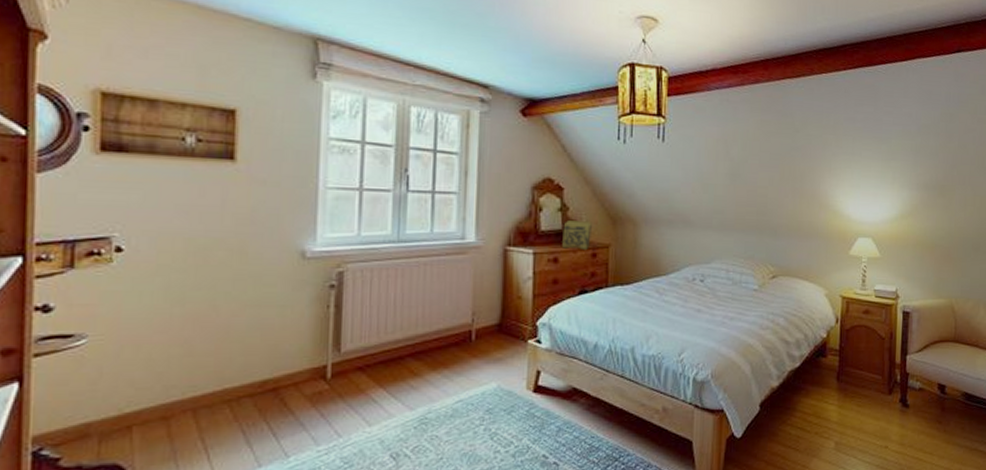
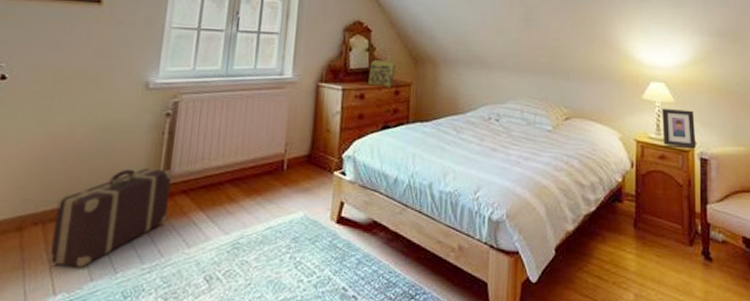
suitcase: none [204,345,343,454] -> present [48,168,172,267]
picture frame: none [867,264,900,302] -> present [662,109,696,148]

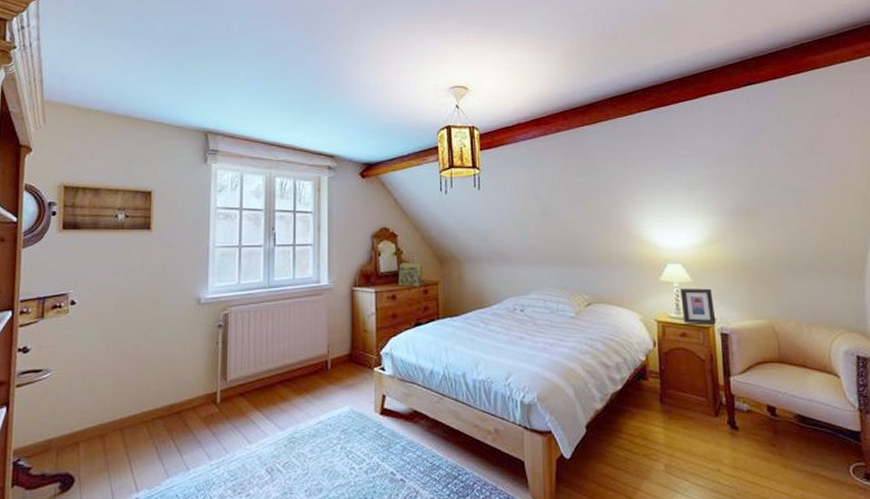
suitcase: present [48,168,172,267] -> none [128,375,229,466]

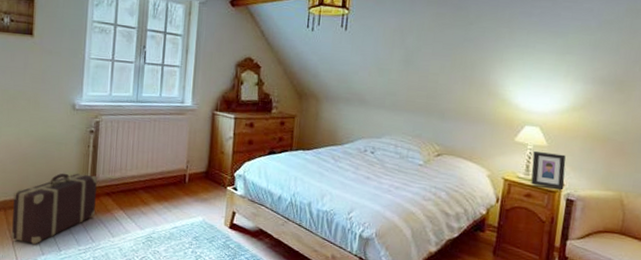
suitcase: none [128,375,229,466] -> present [10,173,97,244]
decorative box: present [398,262,423,288] -> none [257,93,282,119]

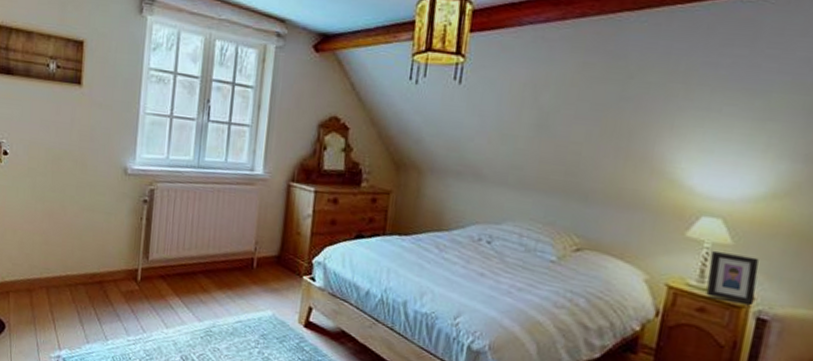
suitcase: present [10,173,97,244] -> none [53,248,150,331]

